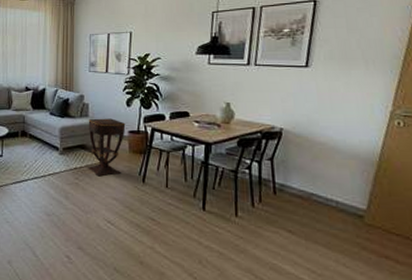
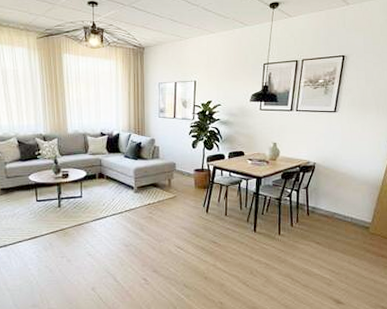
side table: present [88,118,126,176] -> none [159,159,192,209]

